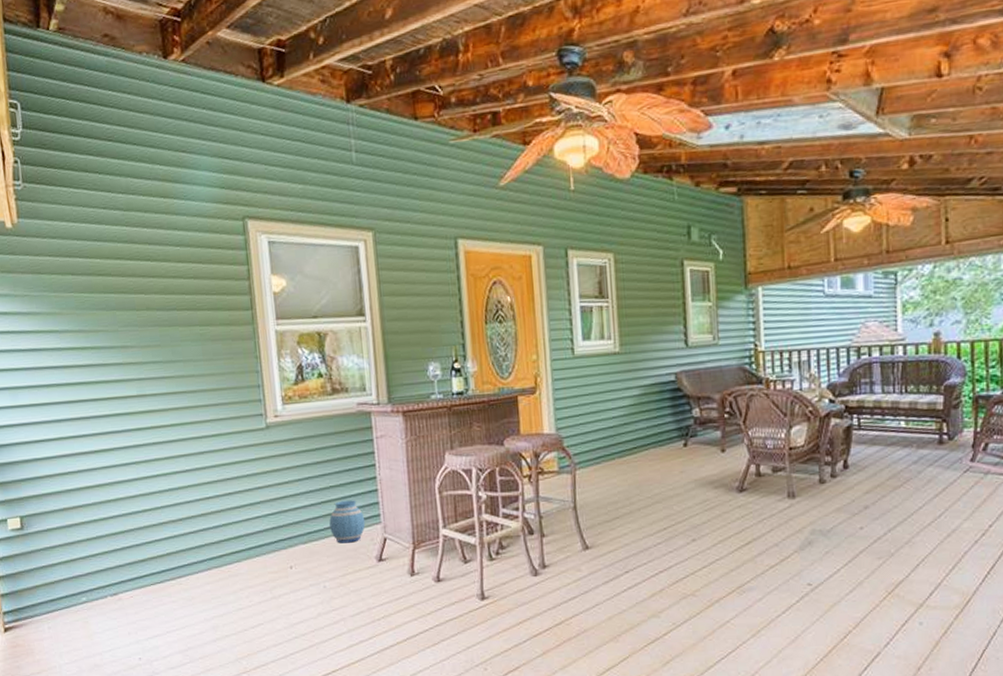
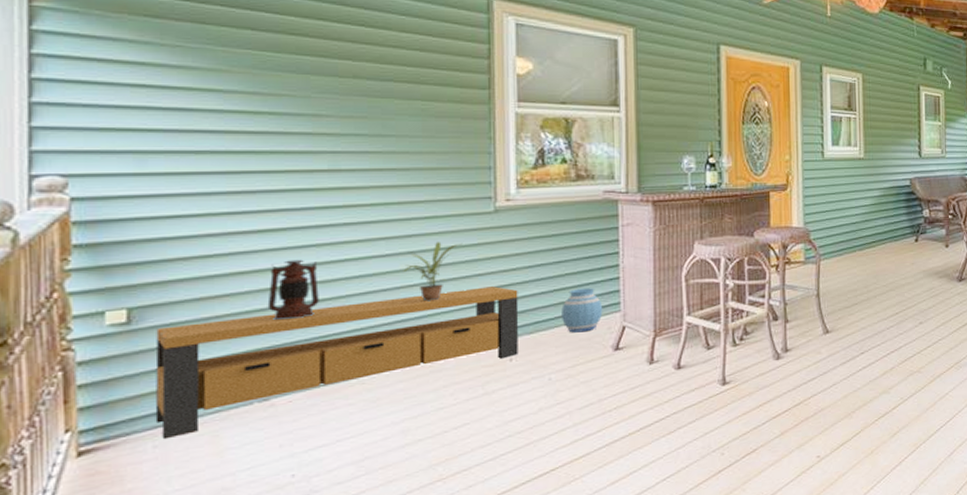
bench: none [39,499,297,623] -> present [155,286,519,440]
lantern: none [106,475,143,528] -> present [267,259,319,321]
potted plant: none [200,458,244,513] -> present [403,242,463,302]

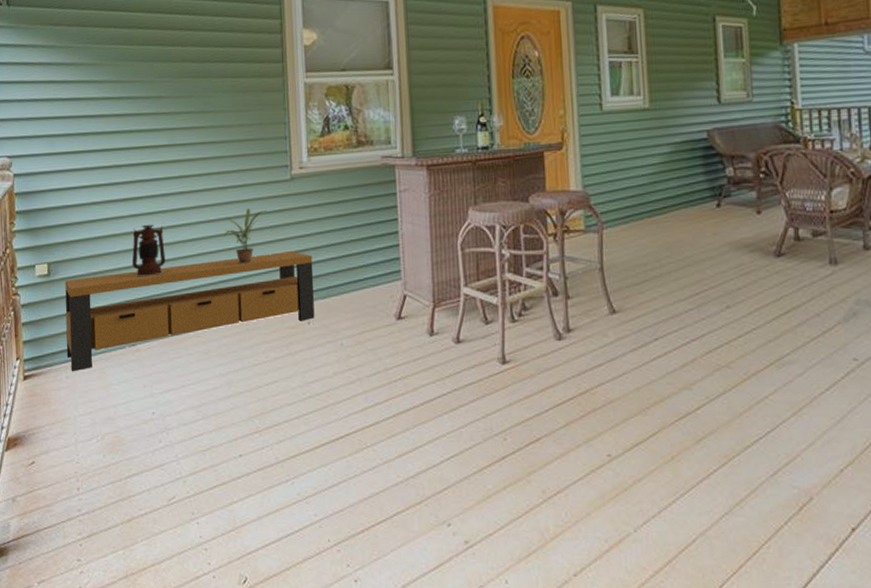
vase: present [561,288,603,333] -> none [349,254,386,300]

